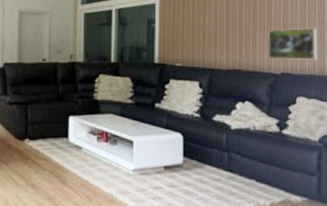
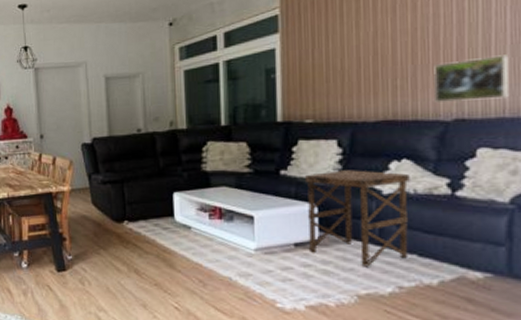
side table: none [174,107,250,189] -> present [305,170,410,267]

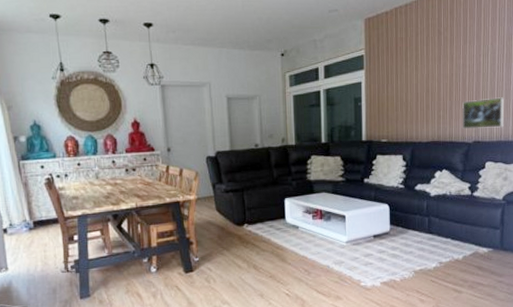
side table: present [305,170,410,267] -> none [381,178,447,250]

